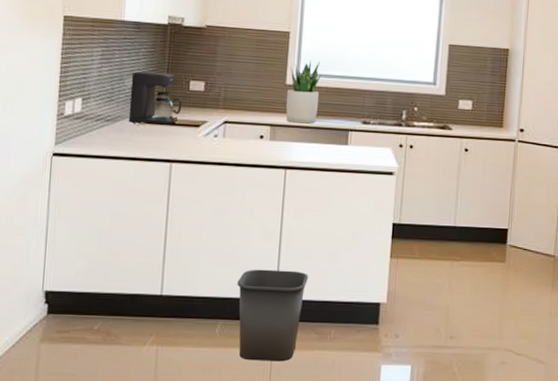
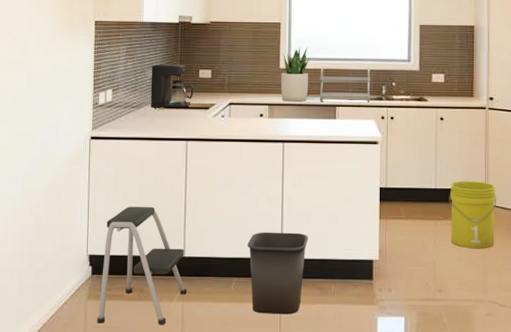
step stool: none [52,235,164,373] -> present [97,206,187,325]
dish rack: none [330,86,390,129] -> present [319,68,371,103]
bucket: none [467,219,520,293] -> present [449,181,497,249]

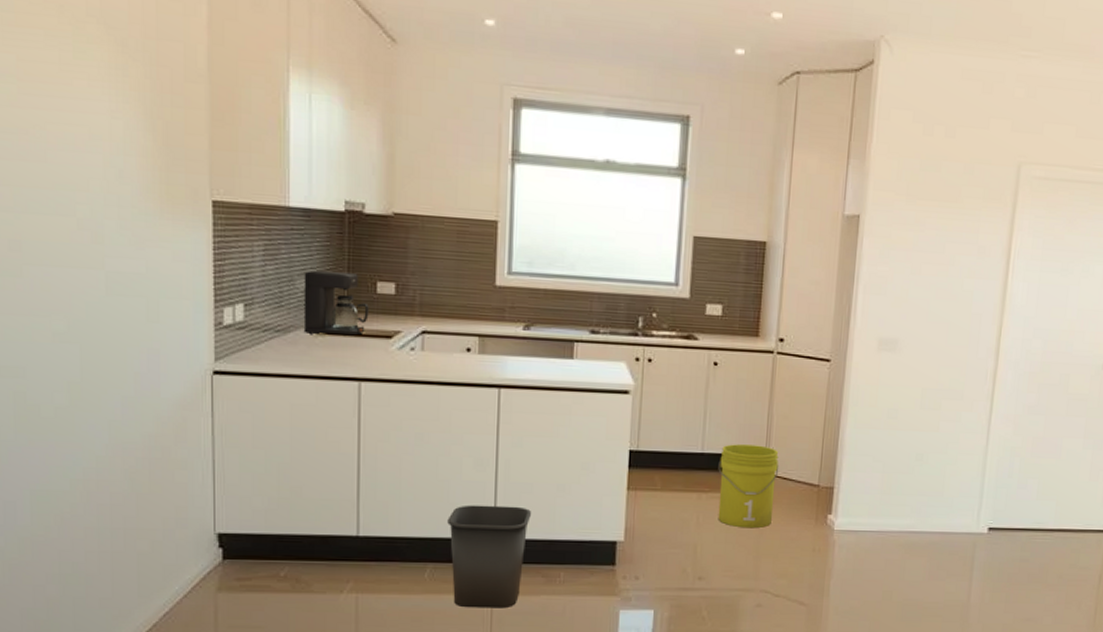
step stool: present [97,206,187,325] -> none [233,468,363,624]
planter: present [280,46,309,102] -> none [496,256,538,334]
dish rack: present [319,68,371,103] -> none [551,288,624,339]

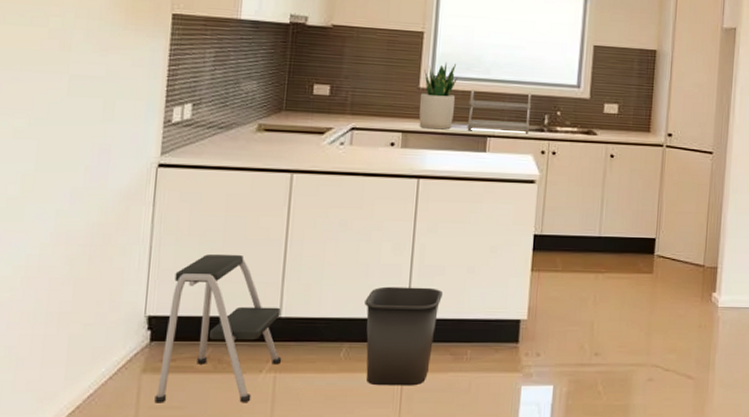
step stool: none [233,468,363,624] -> present [154,253,282,403]
coffee maker: present [303,270,369,336] -> none [244,74,305,132]
planter: none [496,256,538,334] -> present [419,62,458,130]
dish rack: none [551,288,624,339] -> present [467,90,532,134]
bucket: present [718,444,779,529] -> none [613,228,669,306]

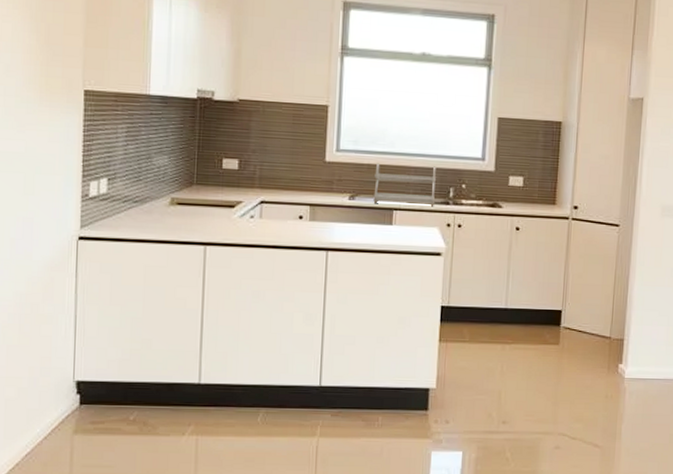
step stool: present [154,253,282,403] -> none [87,322,203,463]
waste bin: present [364,286,444,386] -> none [279,355,354,450]
planter: present [419,62,458,130] -> none [325,135,363,203]

